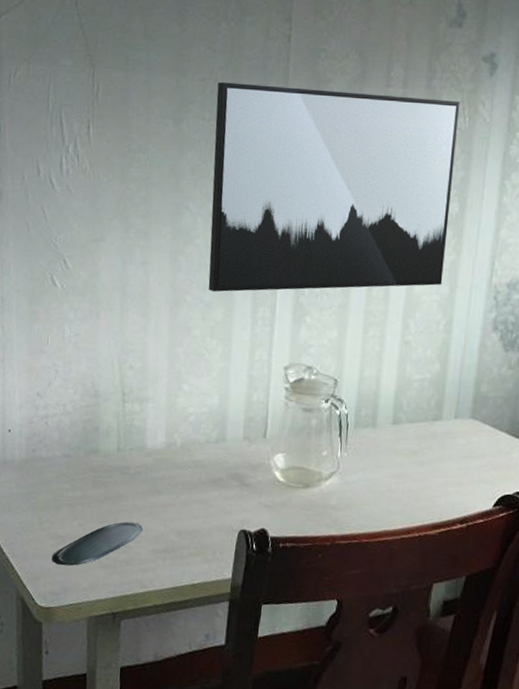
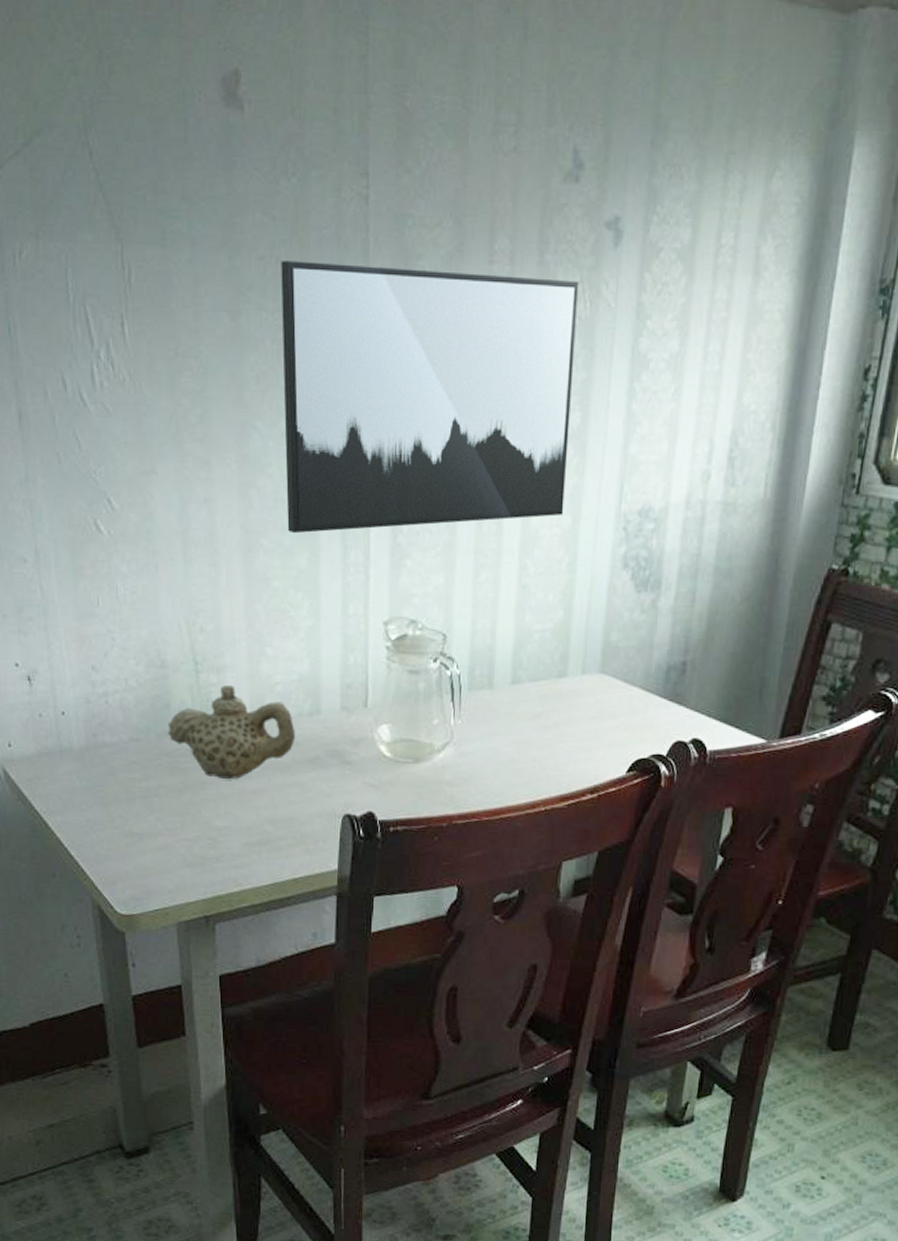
oval tray: present [51,521,144,566] -> none [128,812,233,867]
teapot: none [95,414,203,494] -> present [168,685,296,779]

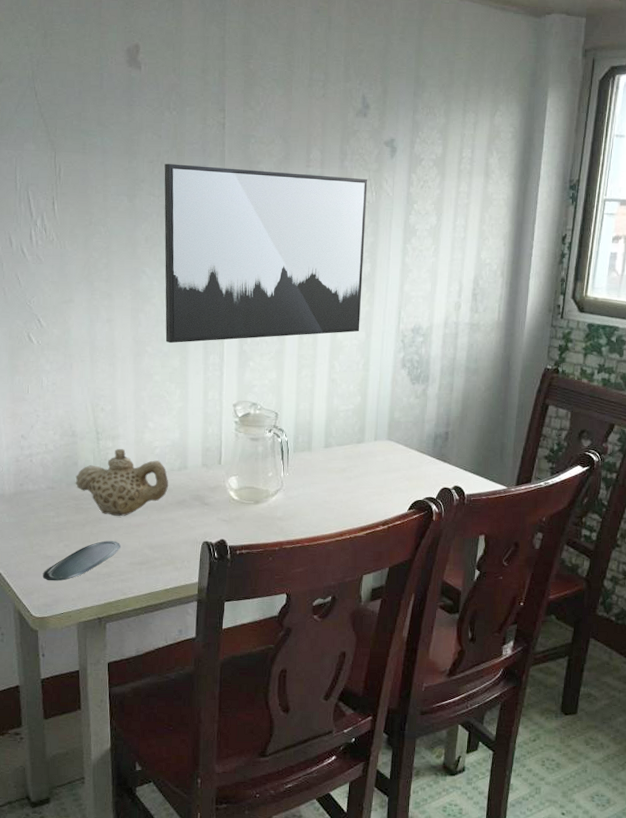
oval tray: none [128,812,233,867] -> present [42,541,121,581]

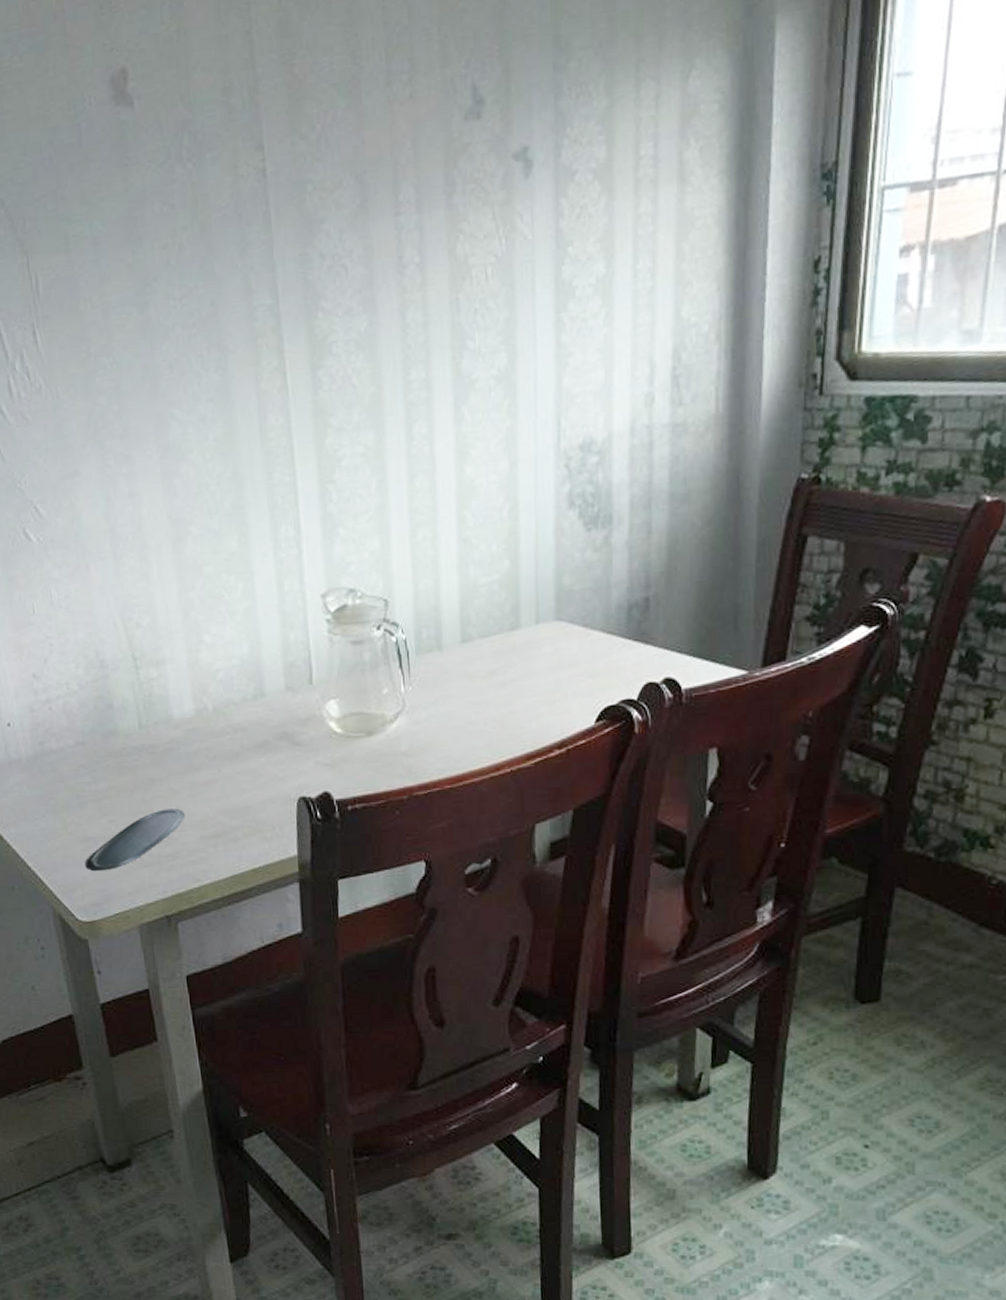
teapot: present [75,449,169,516] -> none [112,678,242,773]
wall art: present [164,164,368,344] -> none [184,218,499,517]

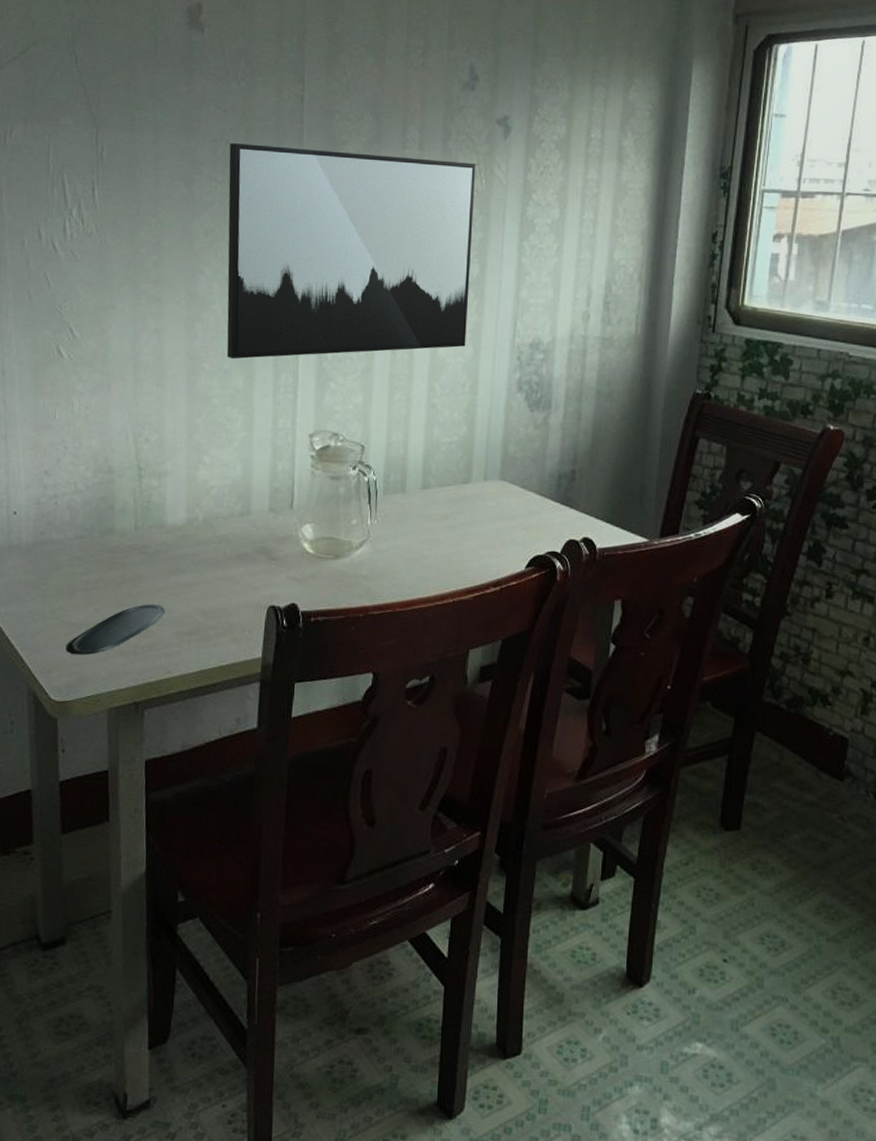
wall art: none [184,218,499,517] -> present [226,143,476,359]

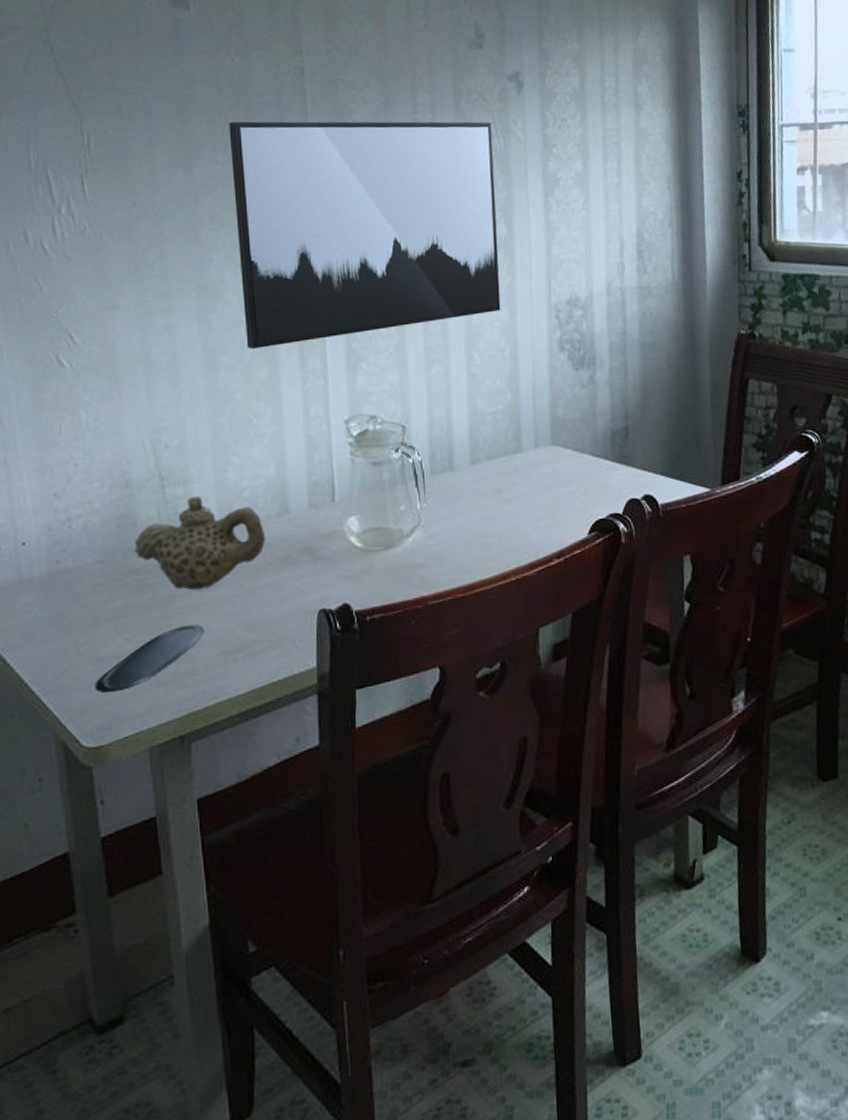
teapot: none [110,489,228,573] -> present [134,496,266,590]

